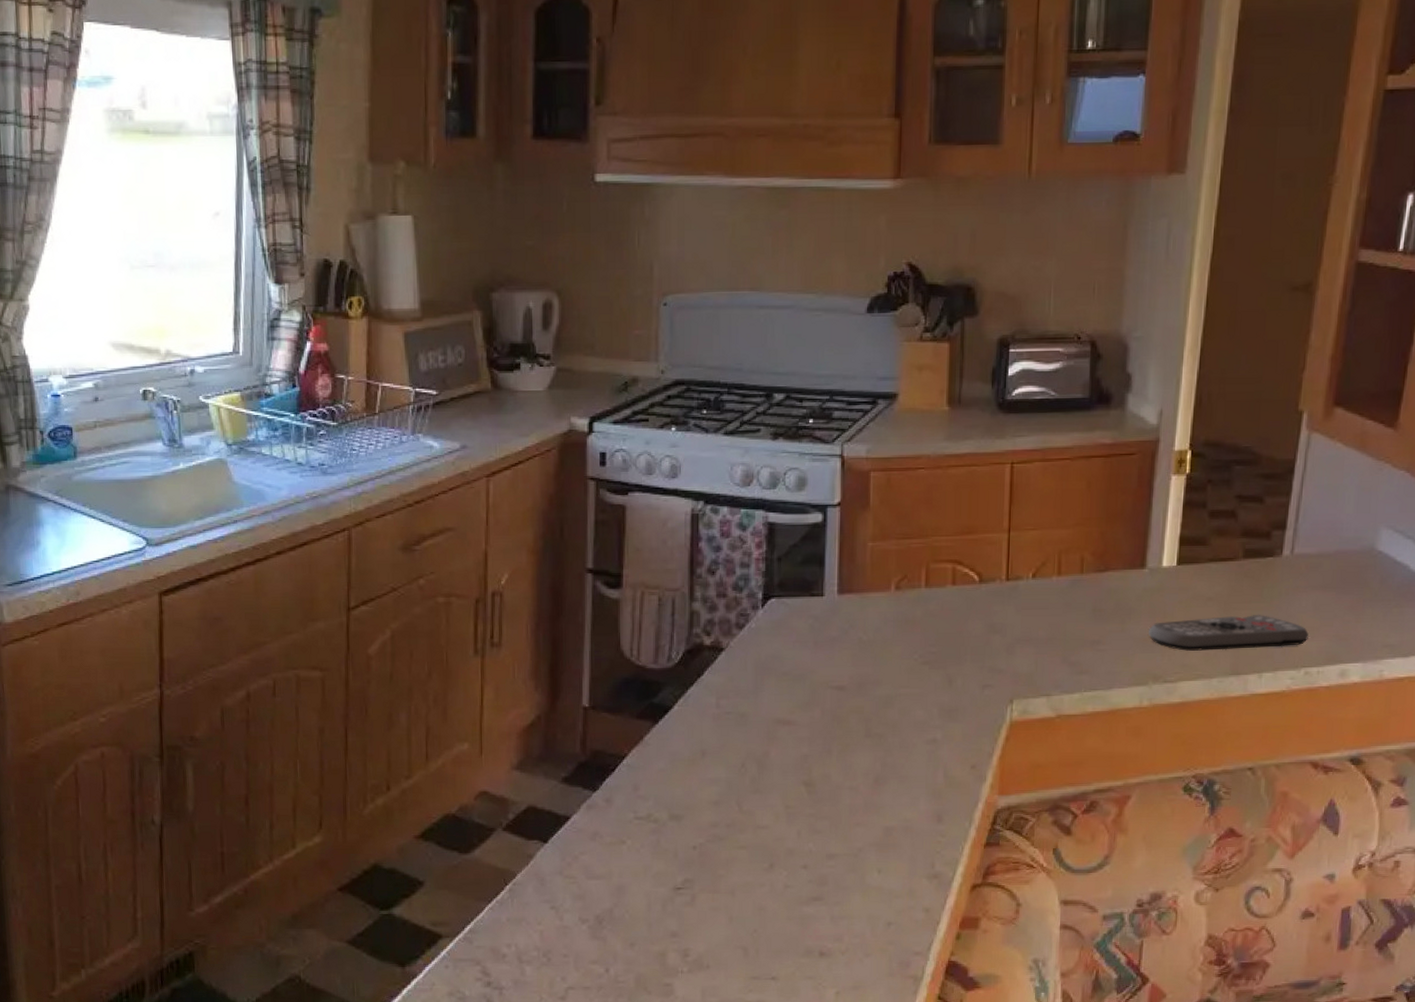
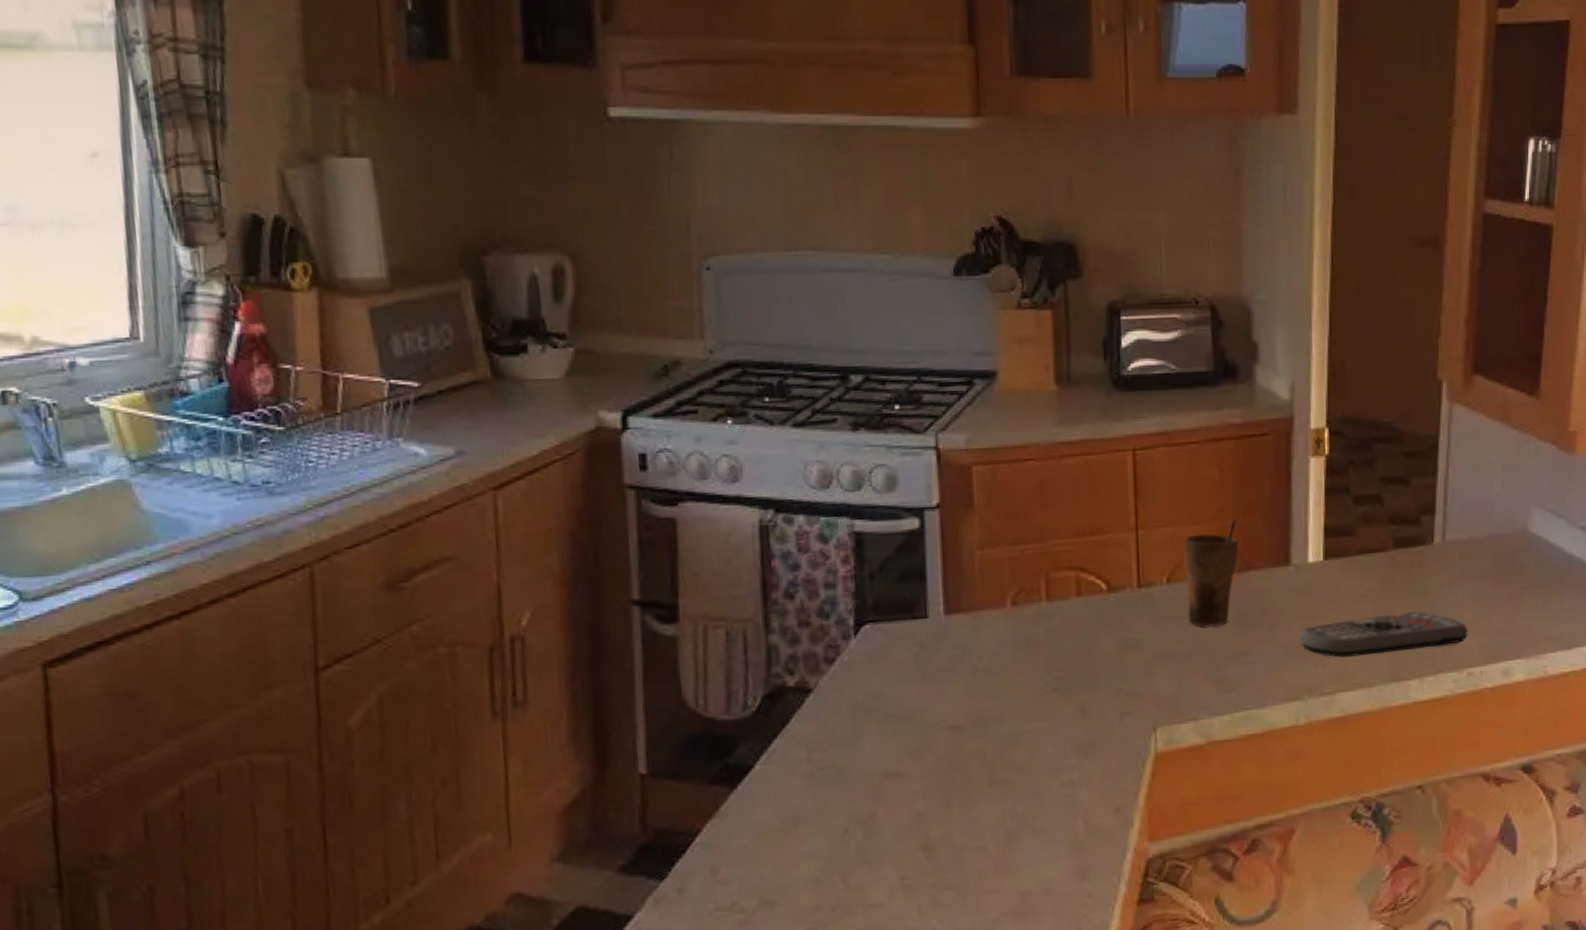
cup: none [1048,526,1100,617] -> present [1183,519,1239,627]

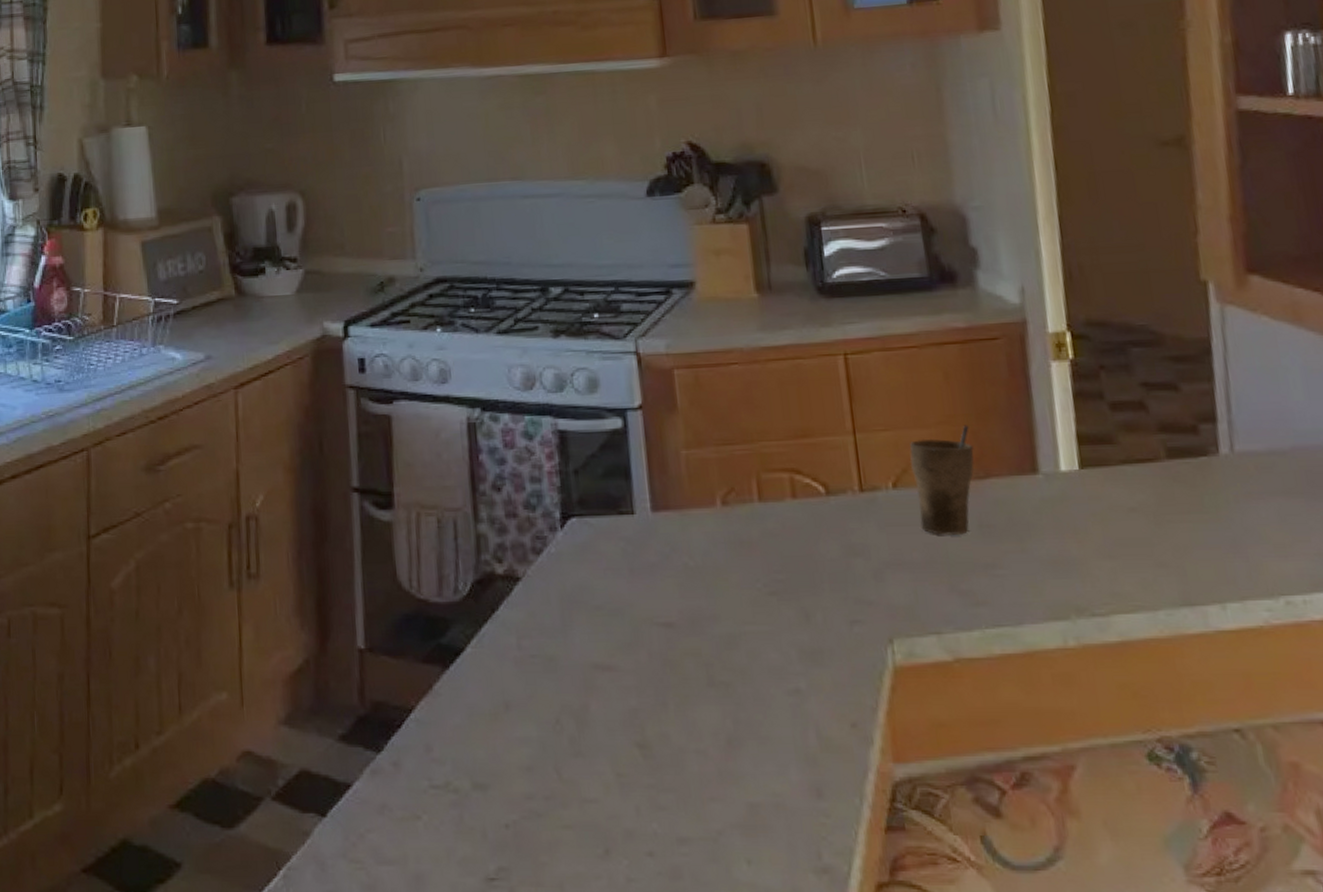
remote control: present [1299,611,1468,658] -> none [1058,529,1280,576]

